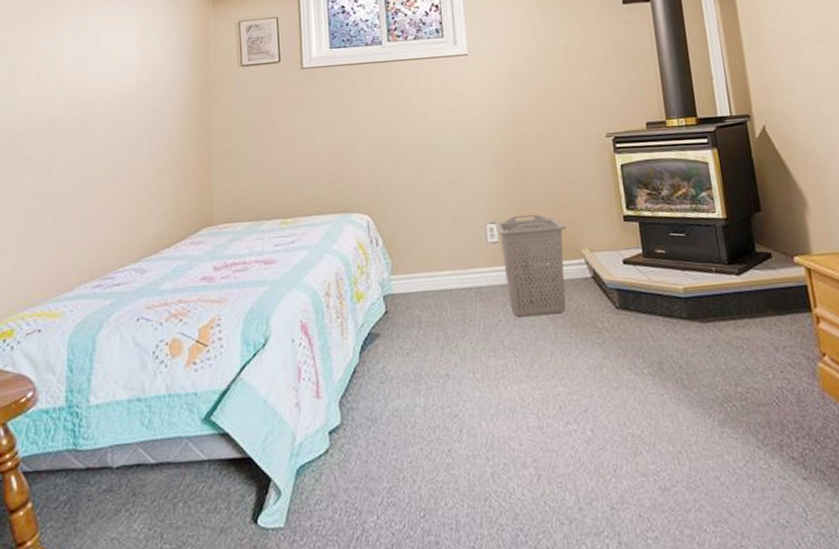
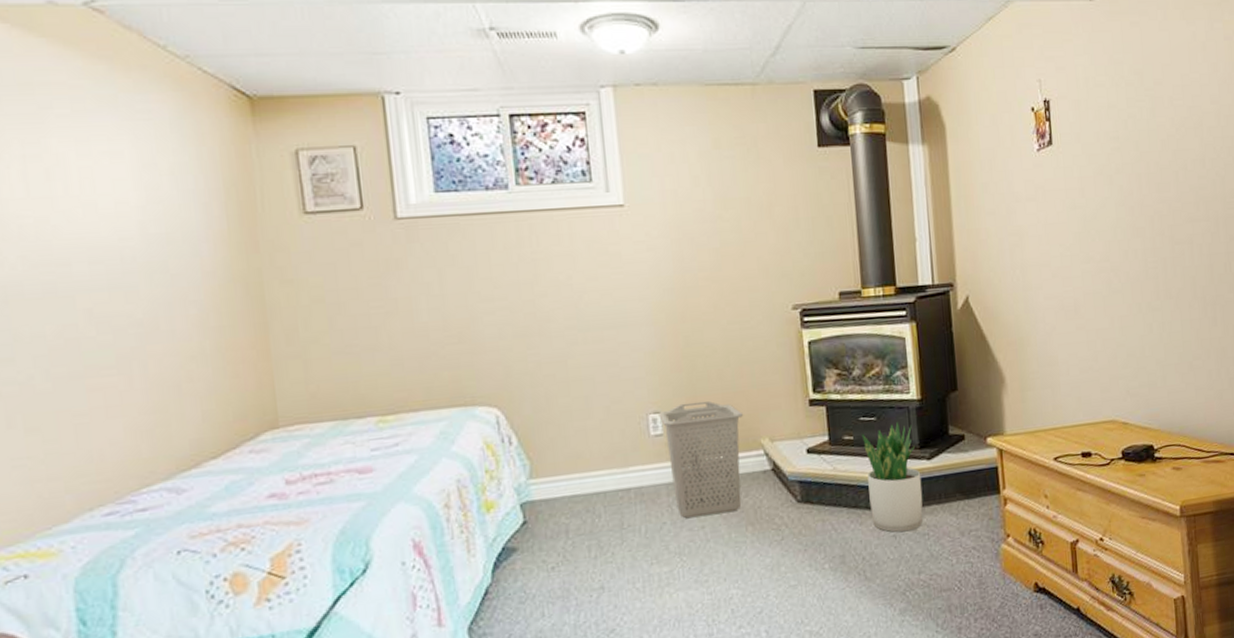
planter: none [672,238,736,344] -> present [861,422,923,533]

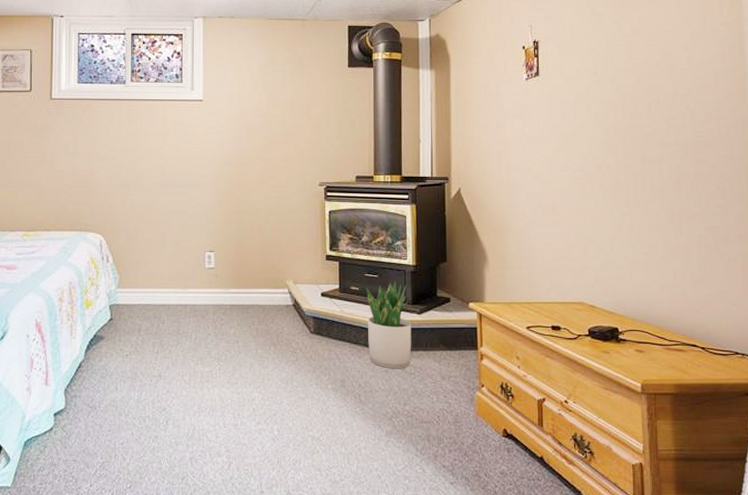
laundry basket: present [659,400,743,519] -> none [213,247,274,334]

